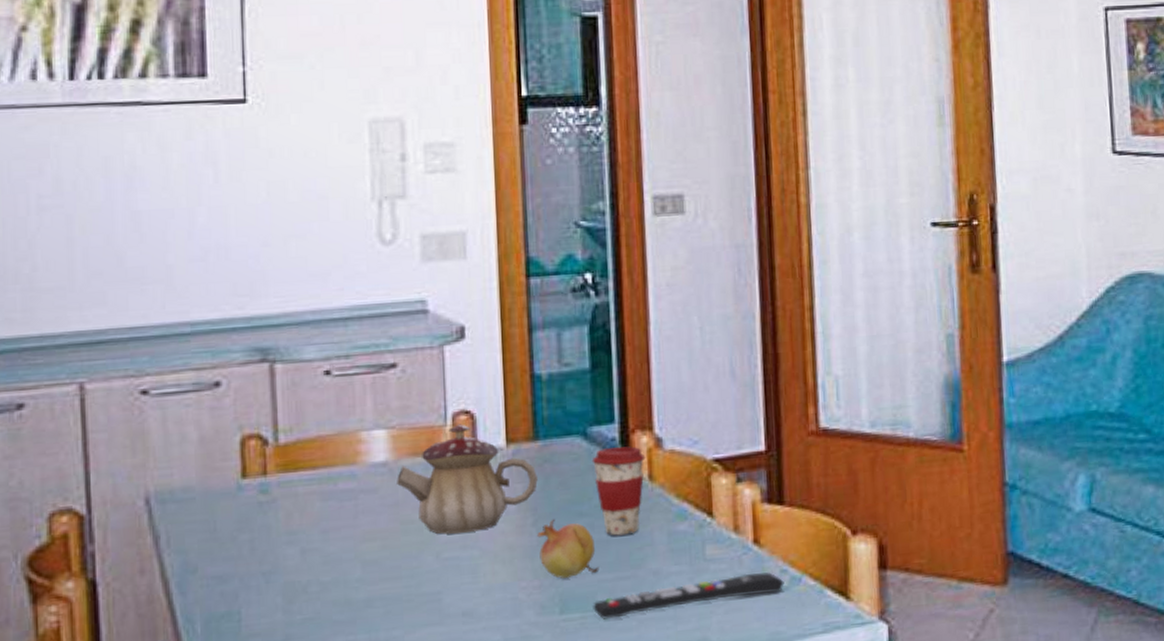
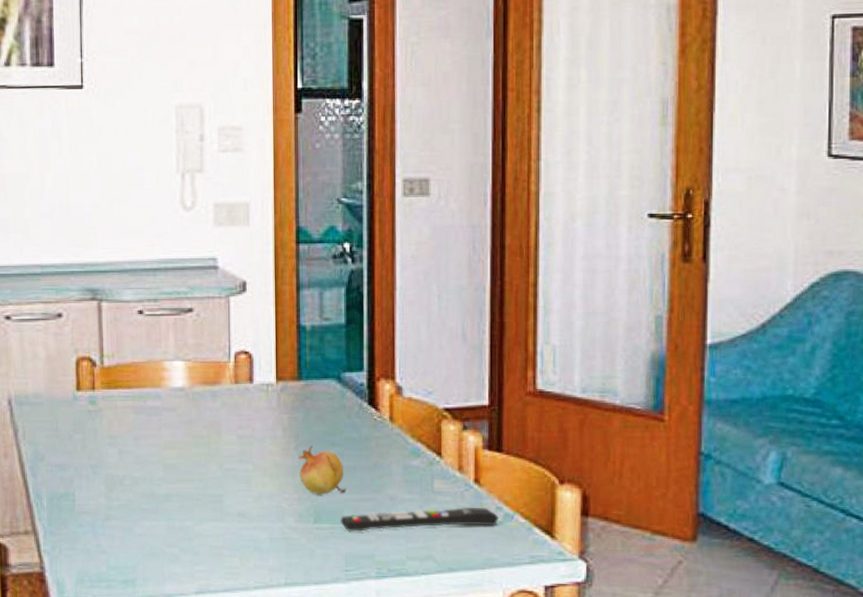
teapot: present [397,424,538,534] -> none [191,361,300,450]
coffee cup: present [591,446,646,536] -> none [344,392,388,465]

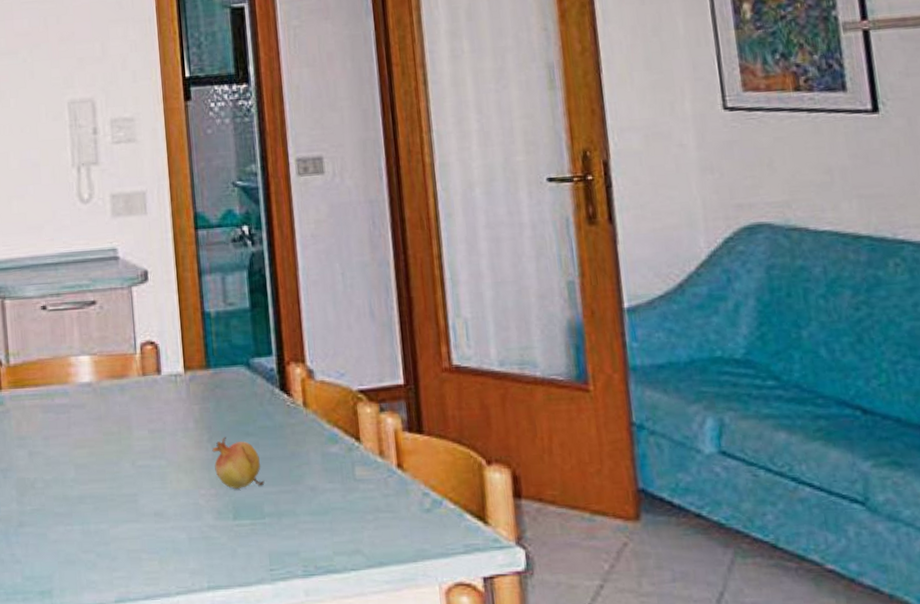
remote control: present [340,507,499,532] -> none [261,493,427,527]

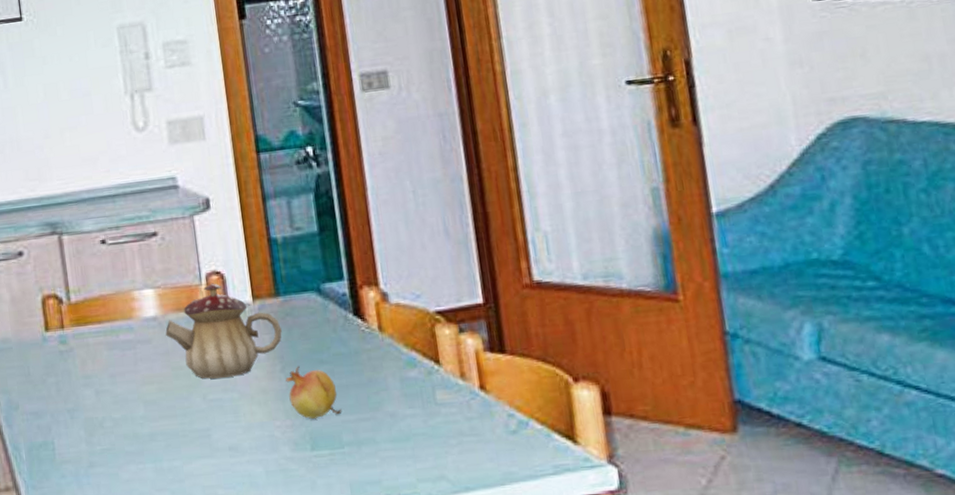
teapot: none [99,352,211,446] -> present [165,283,282,379]

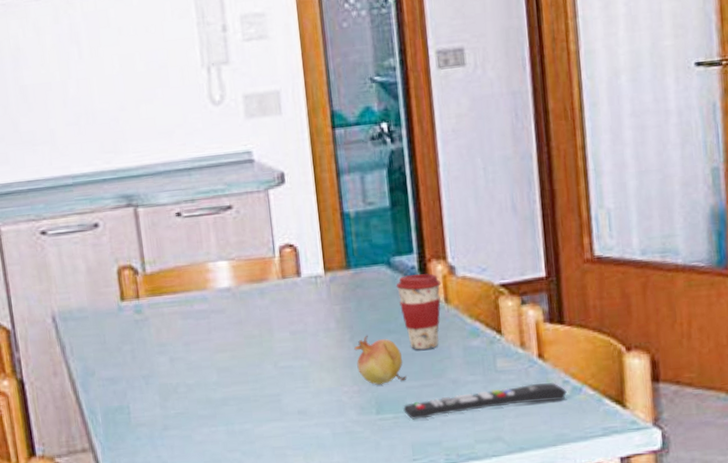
teapot: present [165,283,282,379] -> none [239,255,352,347]
coffee cup: none [327,300,375,382] -> present [396,273,441,350]
remote control: none [339,415,513,456] -> present [403,382,567,420]

